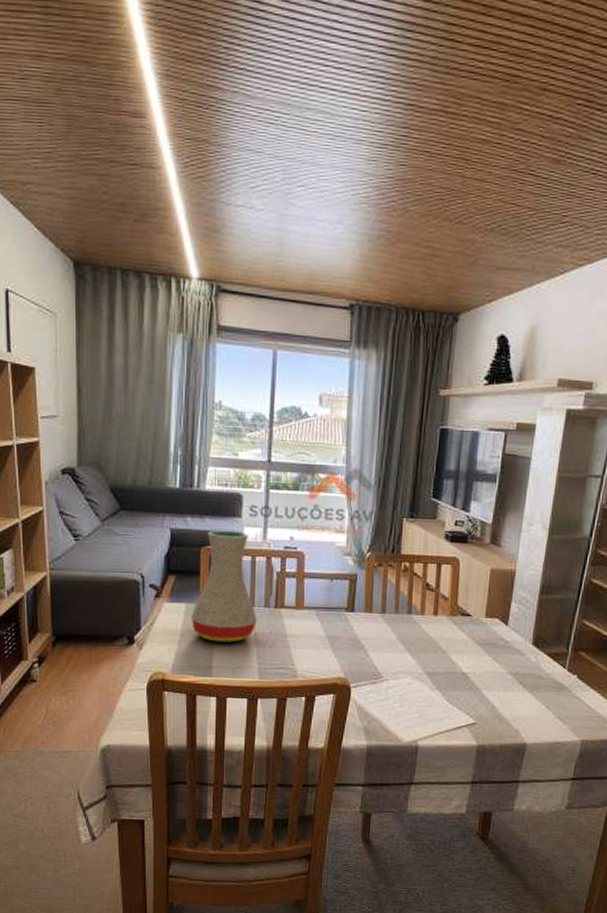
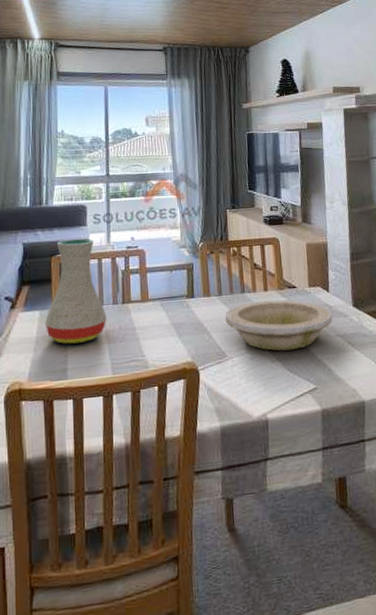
bowl: none [385,624,507,681] -> present [225,299,333,351]

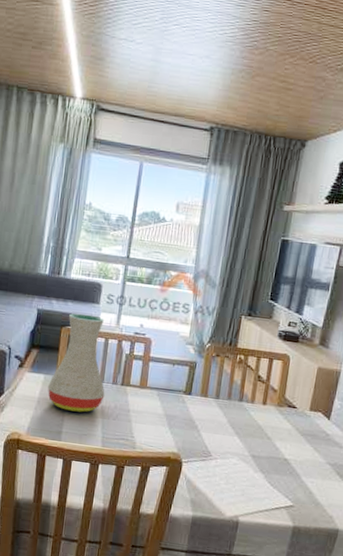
bowl: present [225,299,333,351] -> none [217,411,328,467]

